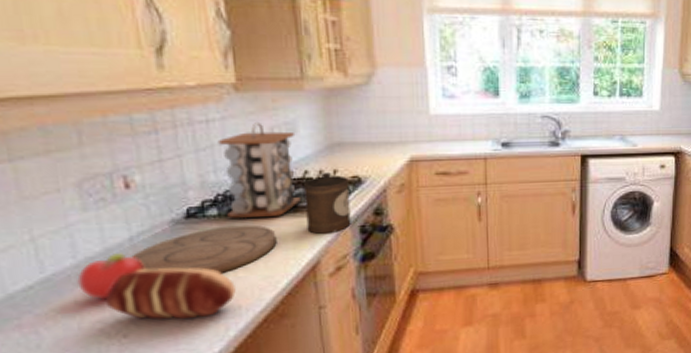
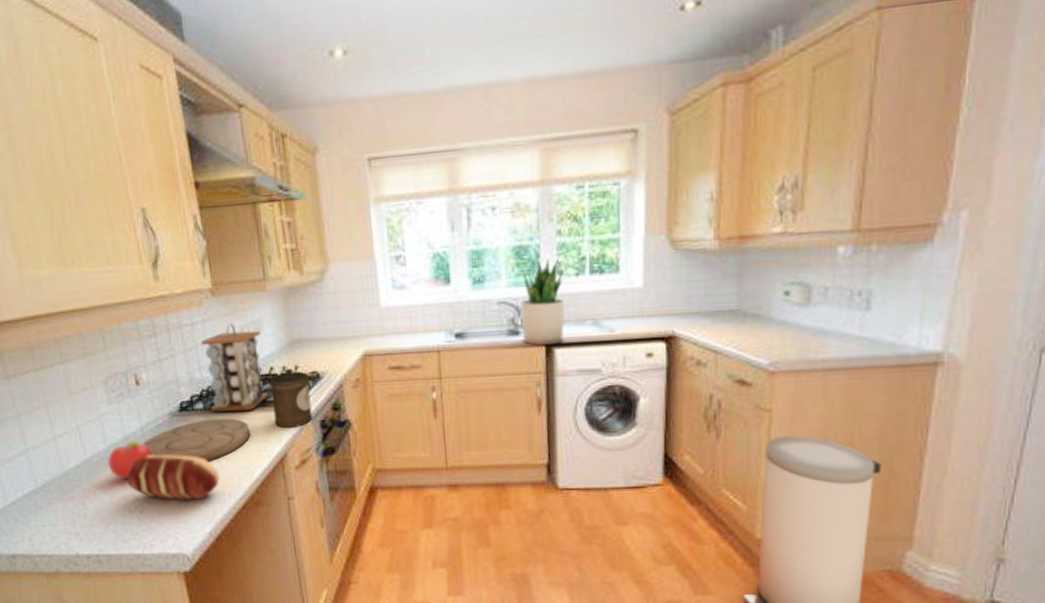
planter: none [561,81,599,156] -> present [520,258,565,346]

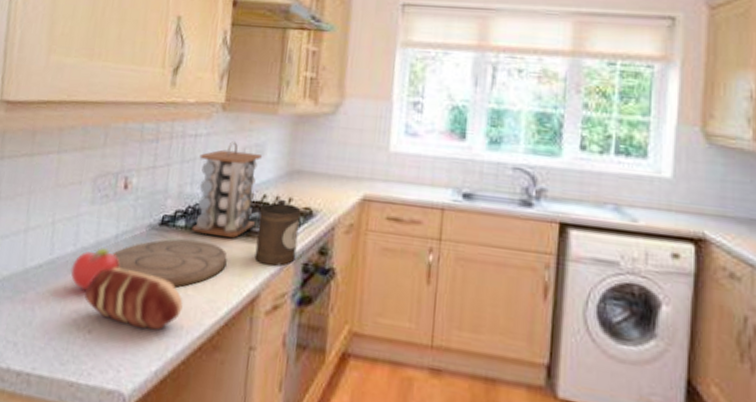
planter: present [520,258,565,346] -> none [534,131,587,225]

